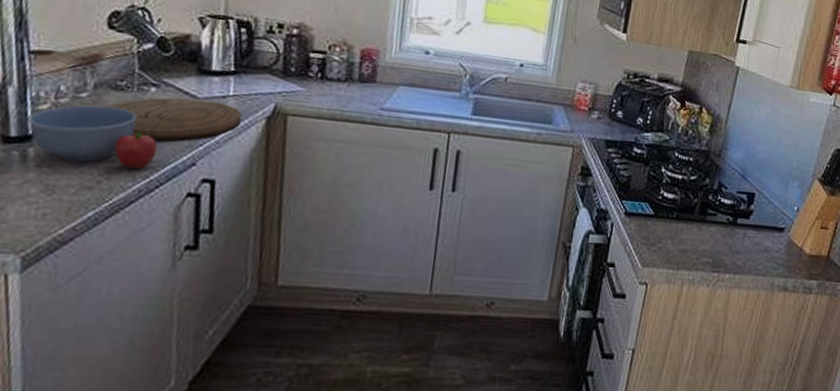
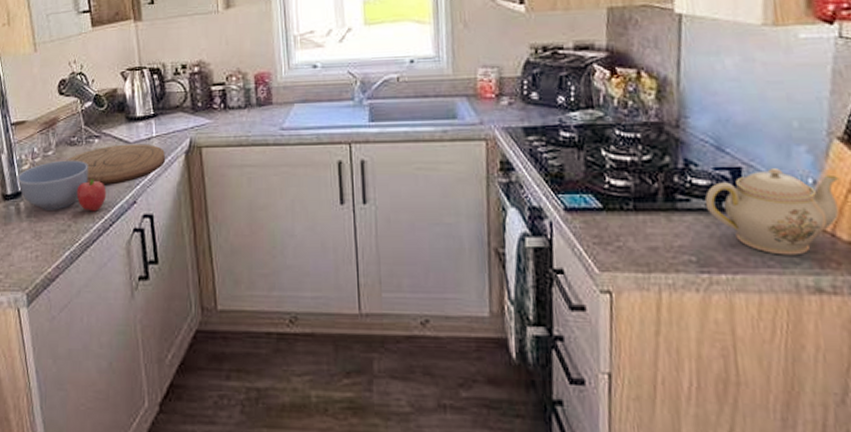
teapot: none [726,196,813,263] -> present [704,168,840,256]

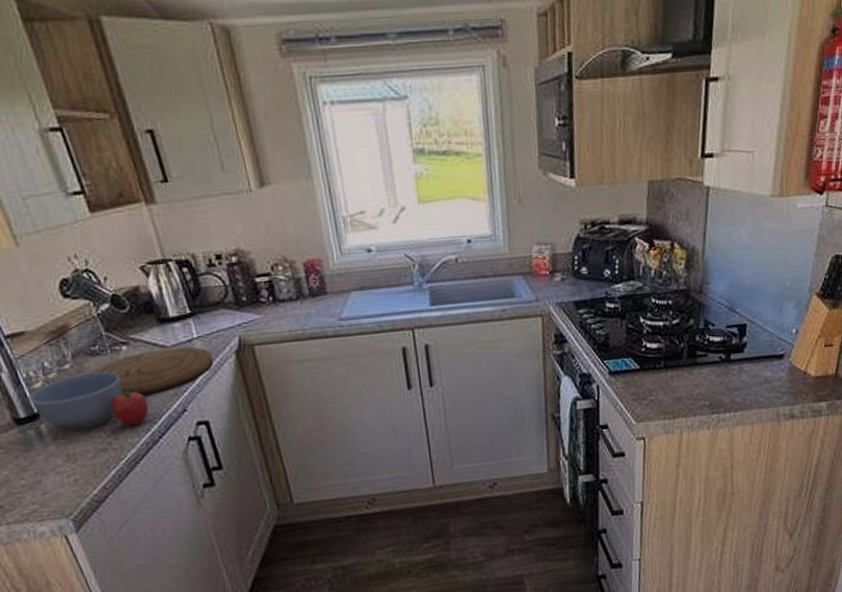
teapot: present [704,168,840,256] -> none [718,323,814,393]

